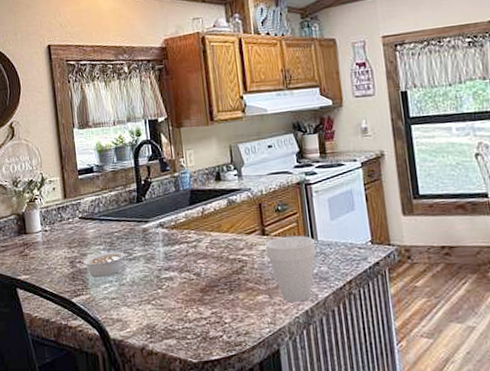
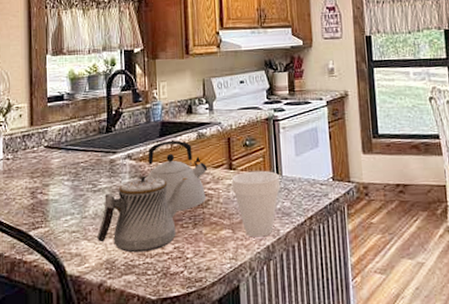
legume: present [82,251,132,278] -> none [44,183,97,210]
teapot: none [135,243,222,318] -> present [96,175,189,253]
kettle: none [179,207,241,277] -> present [146,140,208,211]

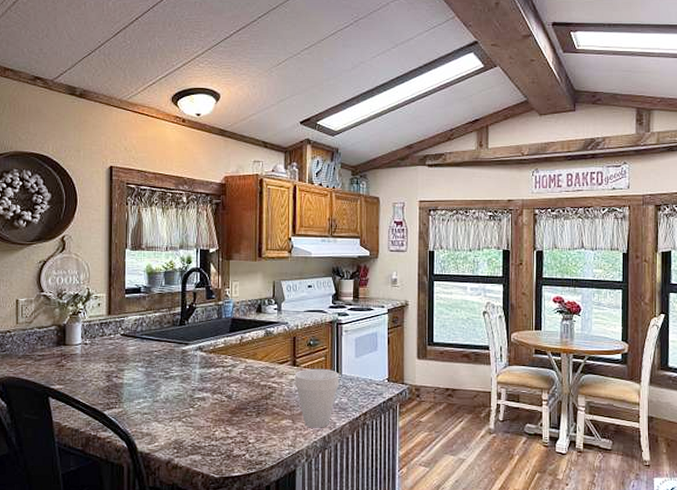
teapot: present [96,175,189,253] -> none [166,366,255,435]
kettle: present [146,140,208,211] -> none [215,336,273,401]

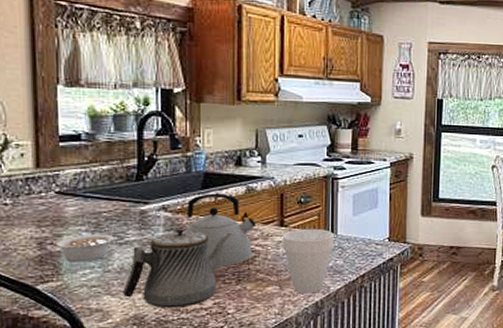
legume: none [119,370,169,393] -> present [55,234,123,263]
teapot: none [166,366,255,435] -> present [122,229,234,308]
kettle: none [215,336,273,401] -> present [184,193,257,267]

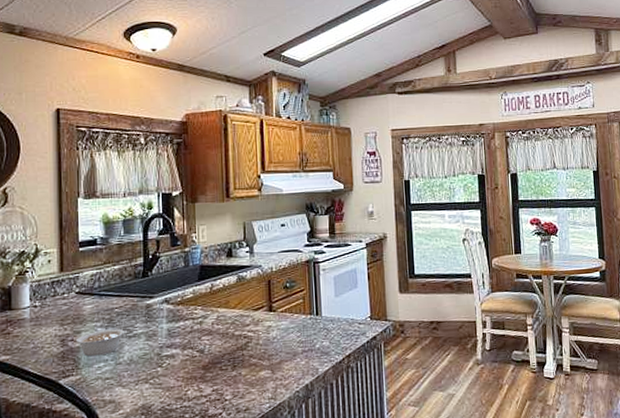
teapot: present [122,229,234,308] -> none [131,319,228,397]
kettle: present [184,193,257,267] -> none [184,283,248,354]
cup: present [282,228,335,294] -> none [271,311,320,377]

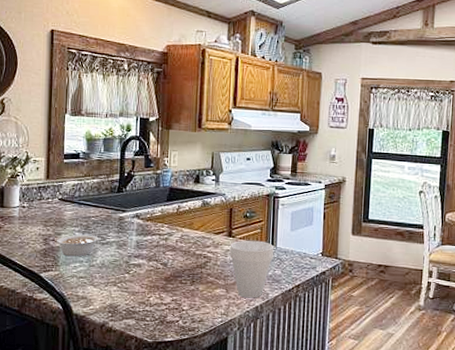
cup: none [271,311,320,377] -> present [229,240,274,298]

